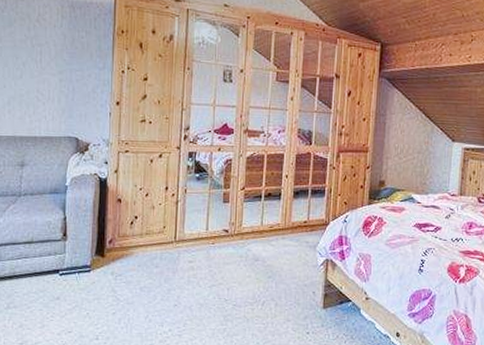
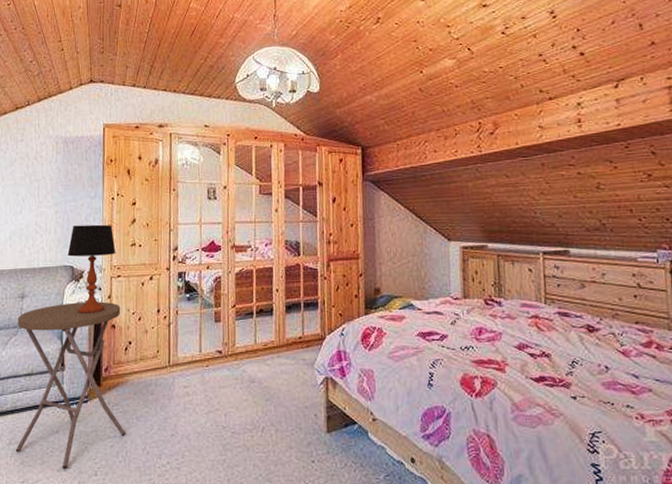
side table: none [13,174,129,334] -> present [15,301,126,470]
table lamp: none [72,96,125,187] -> present [67,224,116,315]

